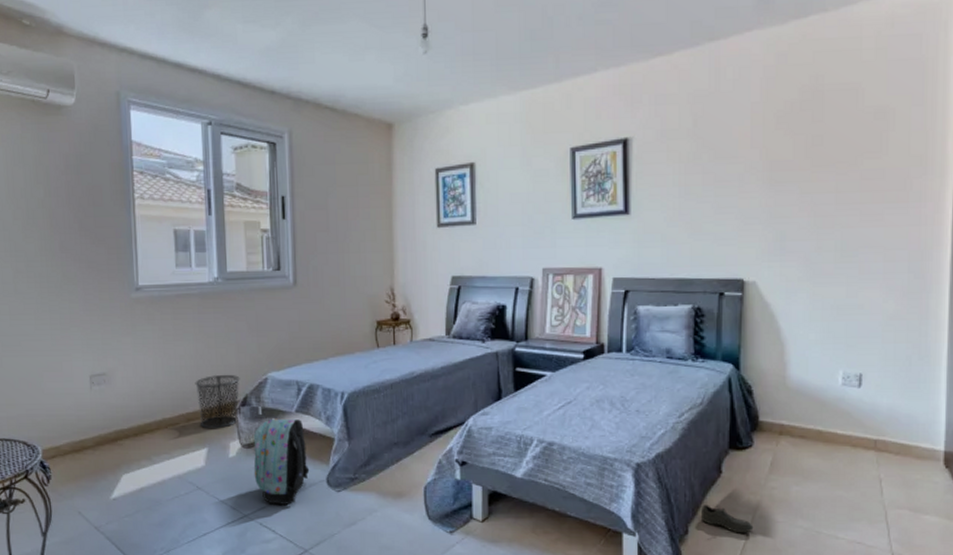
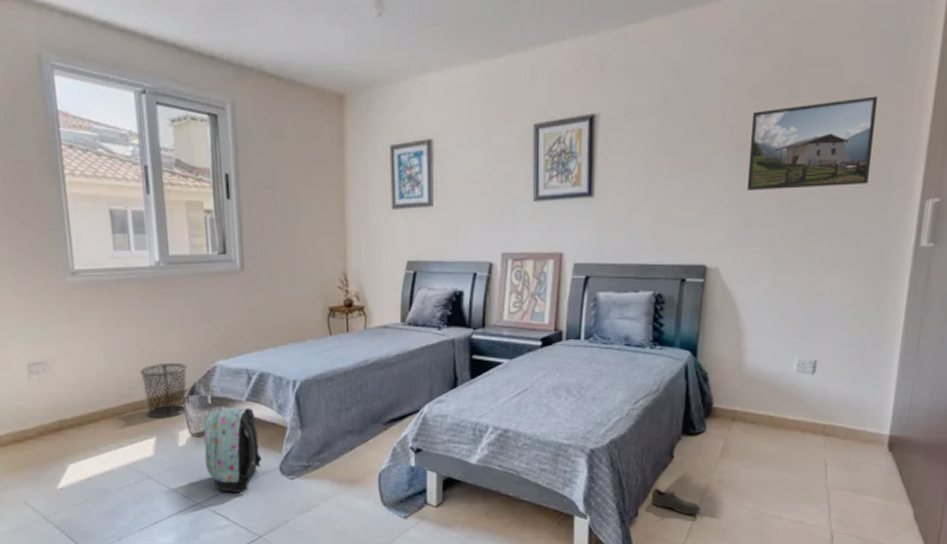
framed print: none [779,118,902,208] -> present [746,96,879,192]

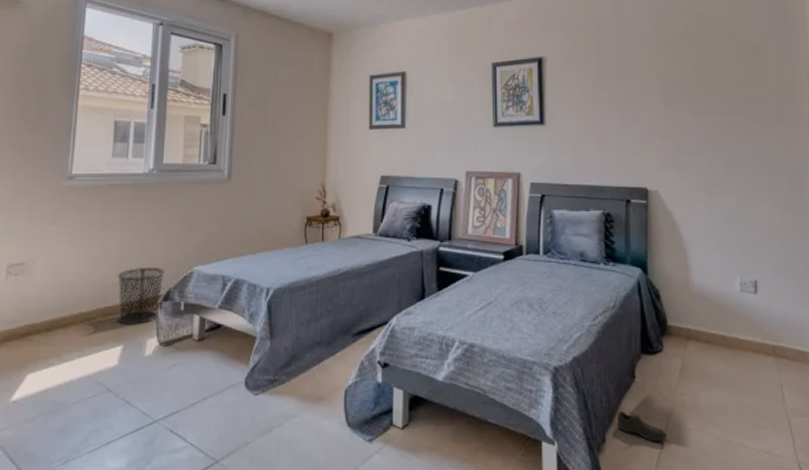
backpack: present [203,407,262,494] -> none [169,314,228,410]
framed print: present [746,96,879,192] -> none [672,52,776,125]

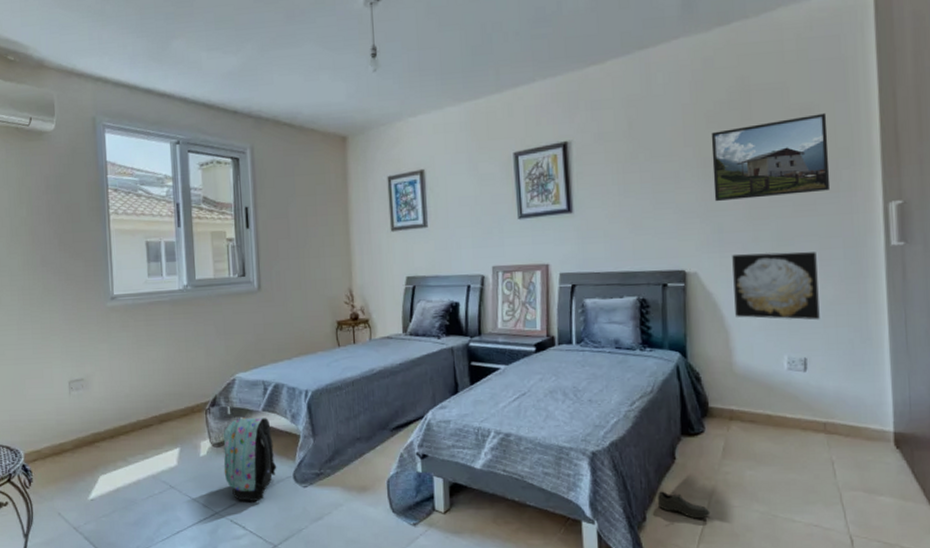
waste bin: present [117,266,165,325] -> none [167,376,210,430]
backpack: none [169,314,228,410] -> present [223,417,277,502]
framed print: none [672,52,776,125] -> present [711,113,831,202]
wall art: none [690,175,768,244] -> present [732,251,820,320]

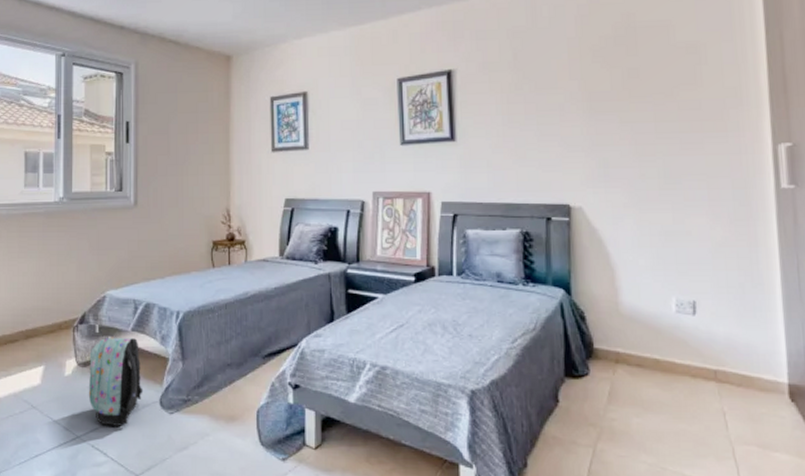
shoe: present [657,491,710,519] -> none [539,436,595,468]
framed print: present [711,113,831,202] -> none [596,52,718,137]
wall art: present [732,251,820,320] -> none [618,190,709,262]

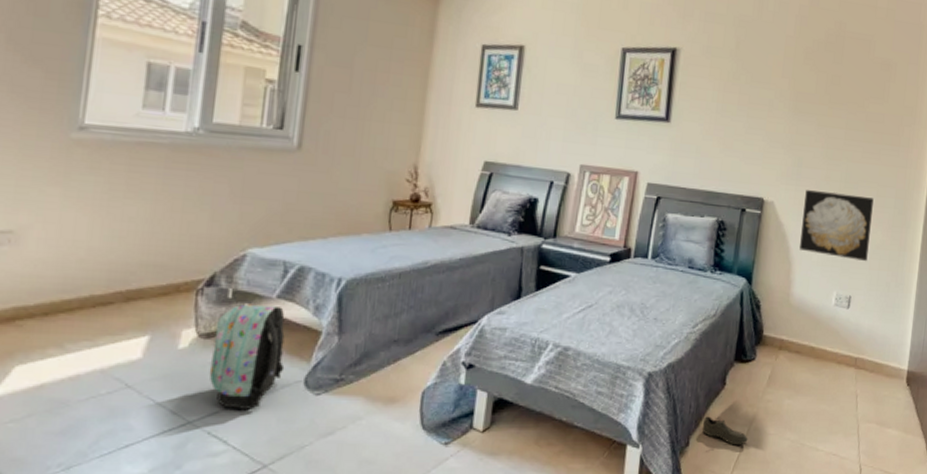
shoe: none [539,436,595,468] -> present [702,416,748,446]
wall art: none [618,190,709,262] -> present [799,189,874,262]

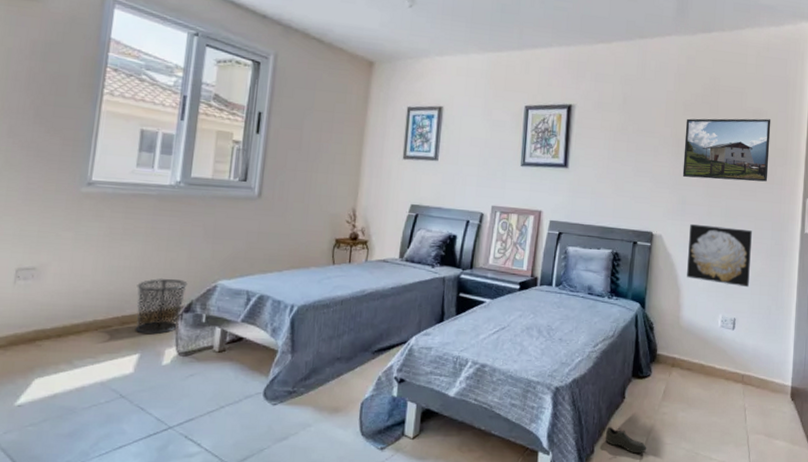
waste bin: none [143,244,209,313] -> present [135,278,188,335]
backpack: present [209,304,285,411] -> none [186,327,248,418]
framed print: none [799,68,901,143] -> present [682,118,771,182]

